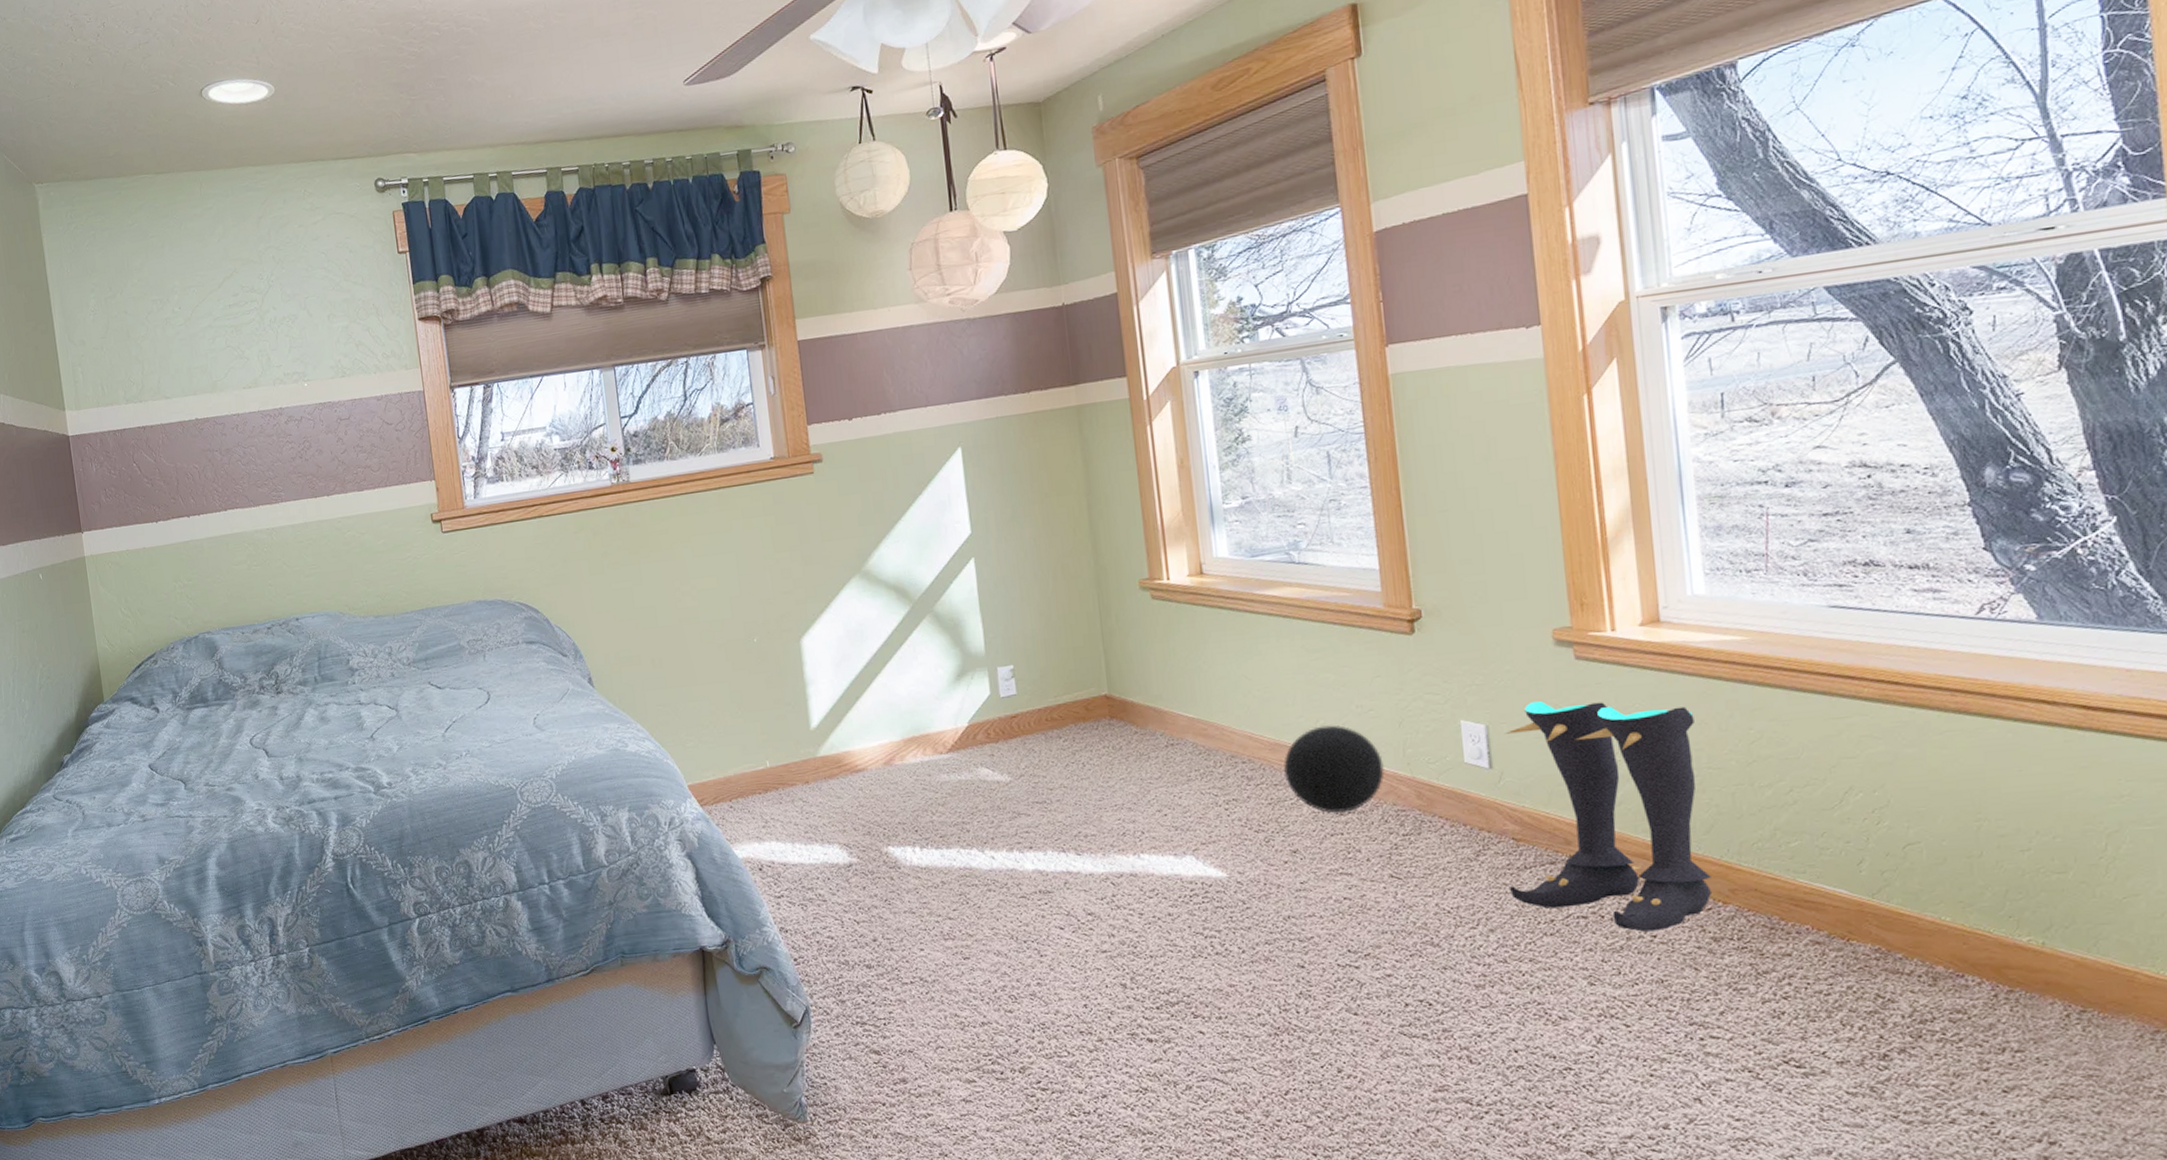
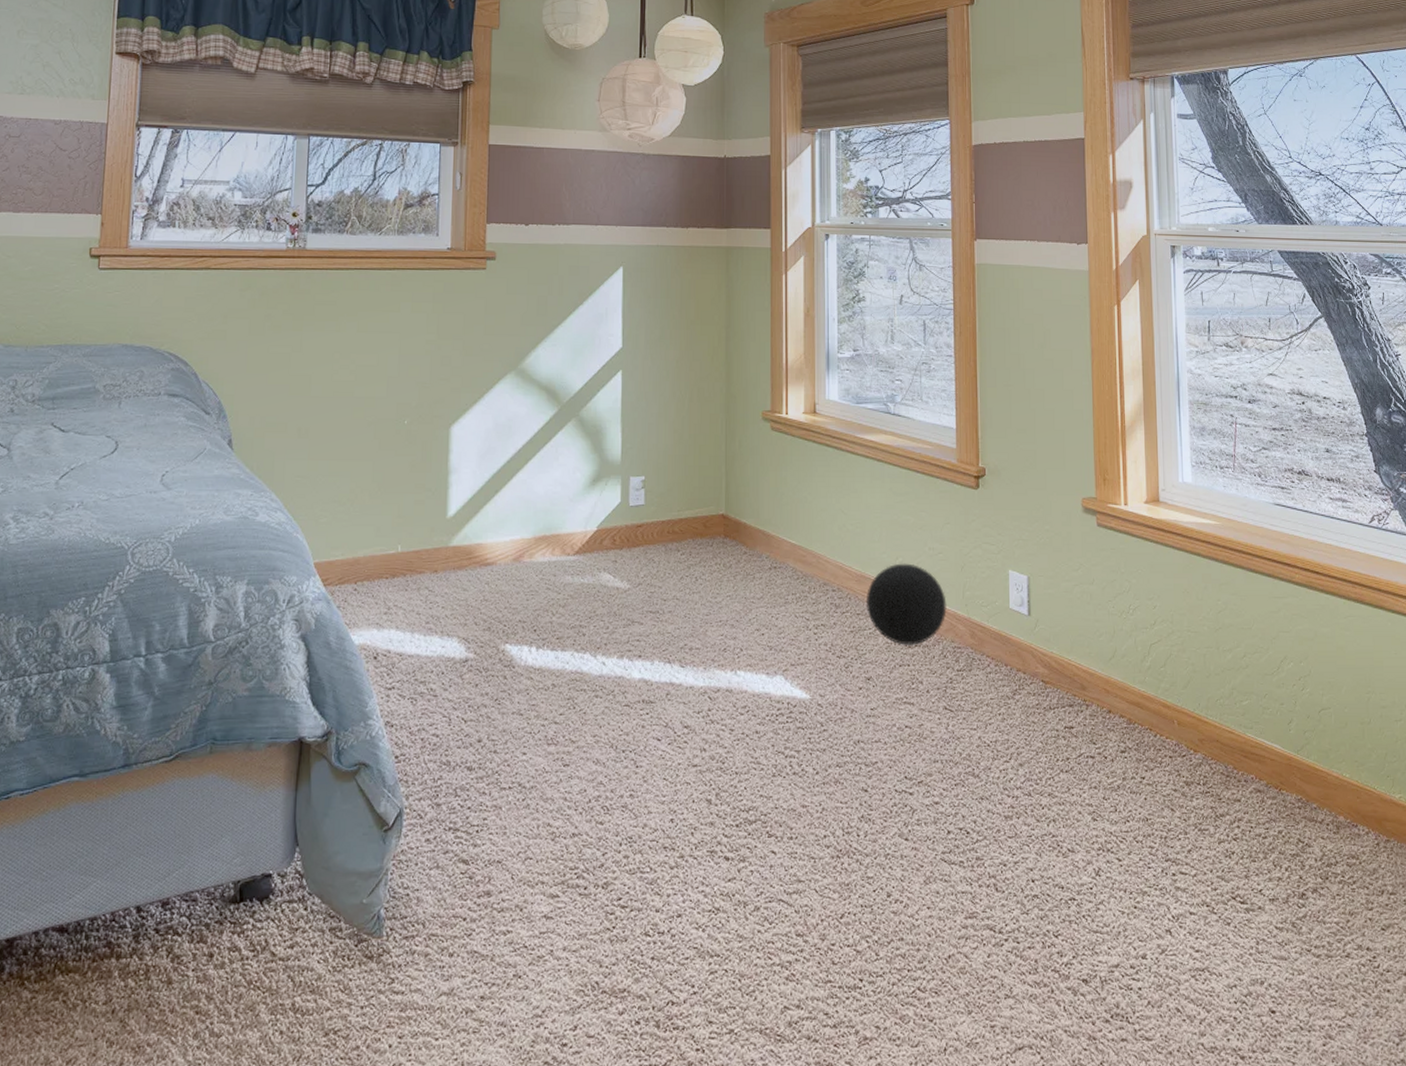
boots: present [1504,701,1711,932] -> none [1036,560,1186,773]

